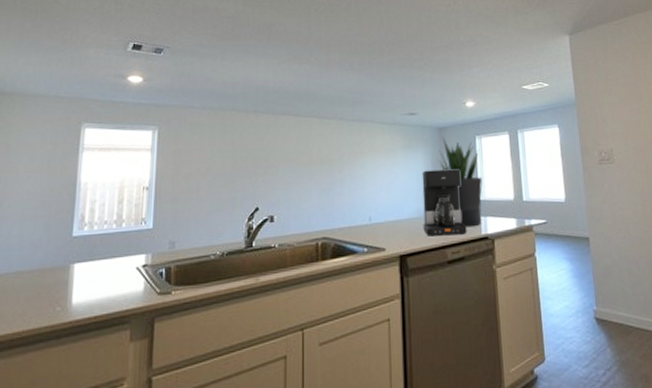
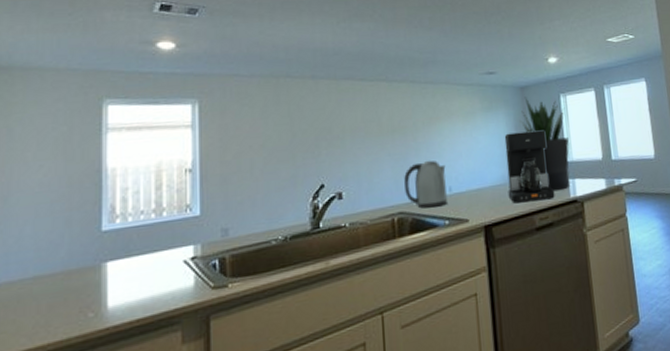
kettle: none [329,191,367,236] -> present [404,160,447,209]

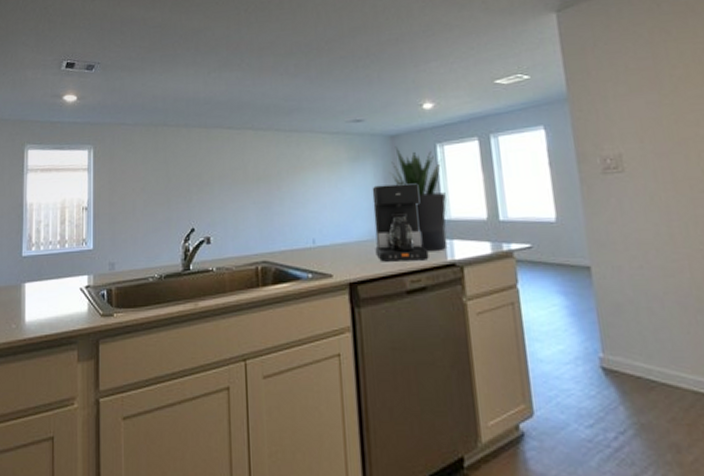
kettle: present [404,160,447,209] -> none [268,210,310,259]

